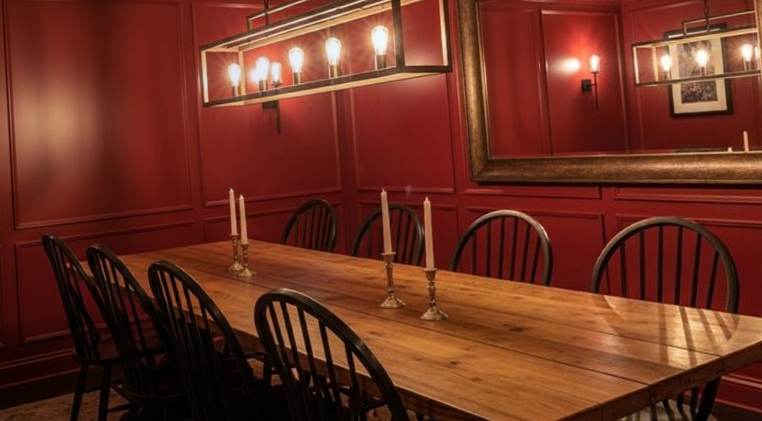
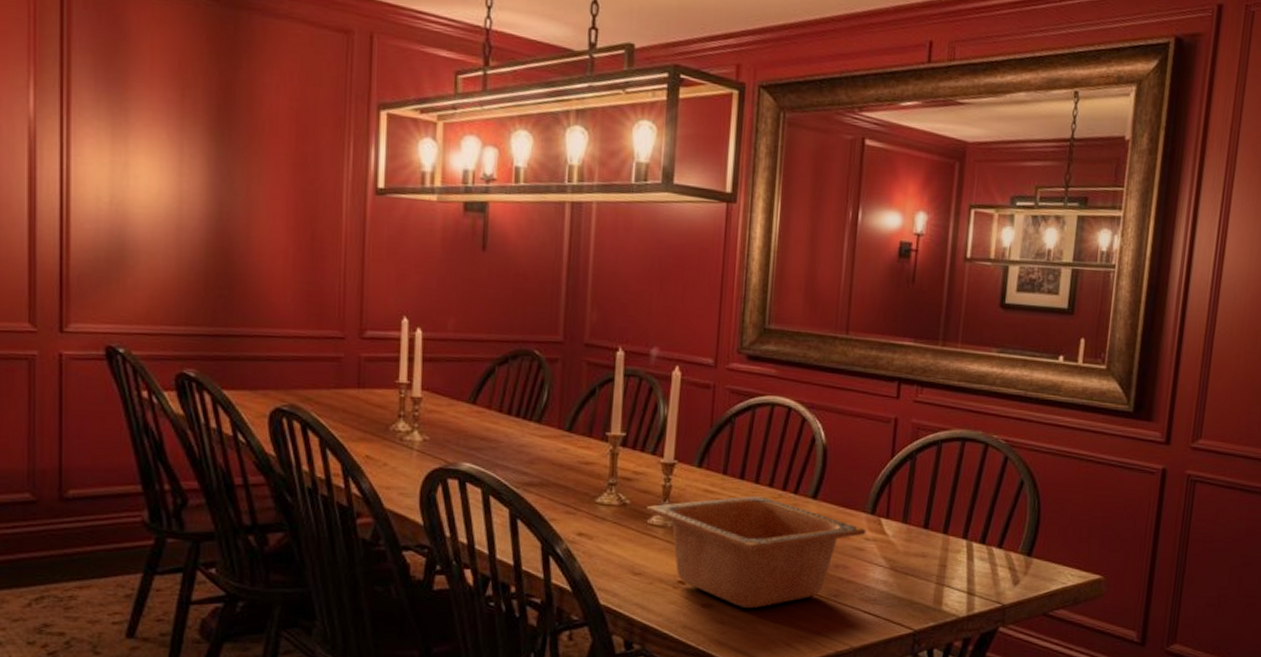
serving bowl: none [418,287,594,379] -> present [645,495,866,609]

